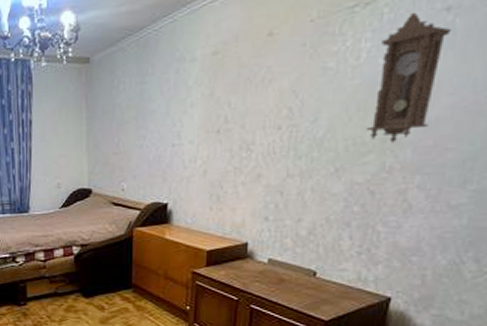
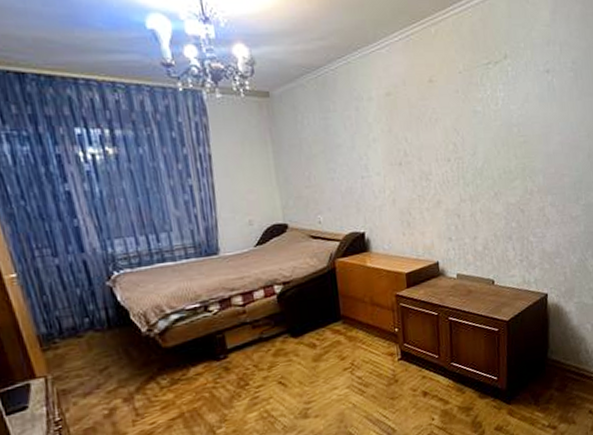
pendulum clock: present [366,12,452,143] -> none [510,71,552,171]

